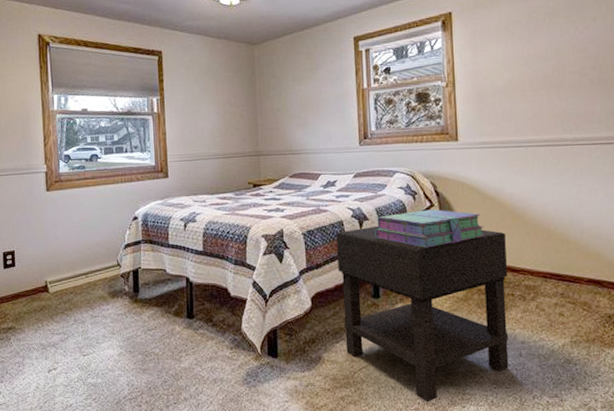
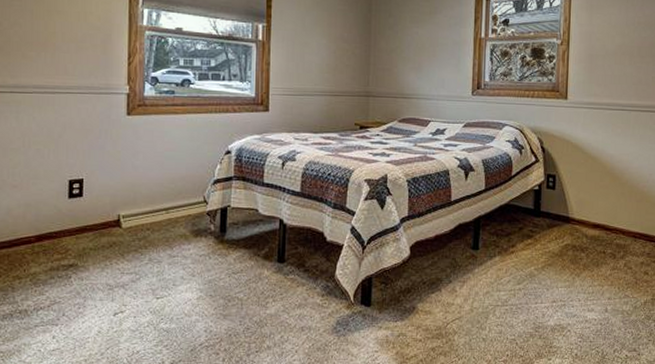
nightstand: present [336,225,509,402] -> none [440,177,604,355]
stack of books: present [375,209,485,248] -> none [479,165,584,203]

